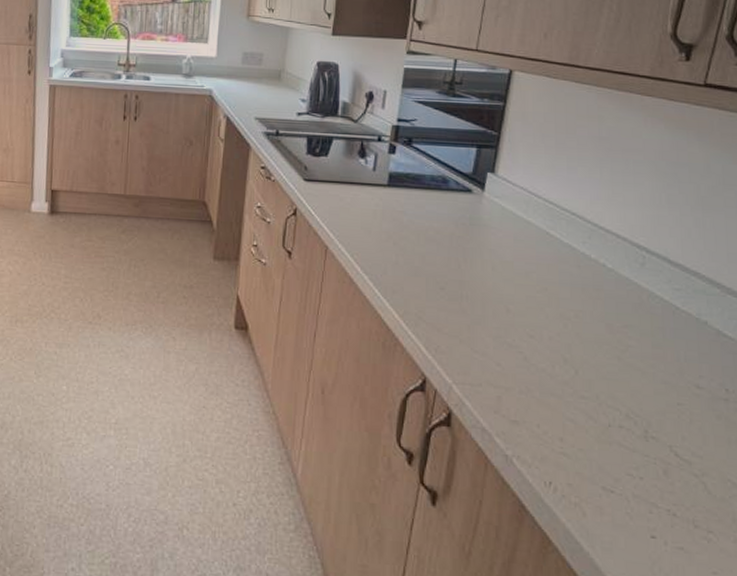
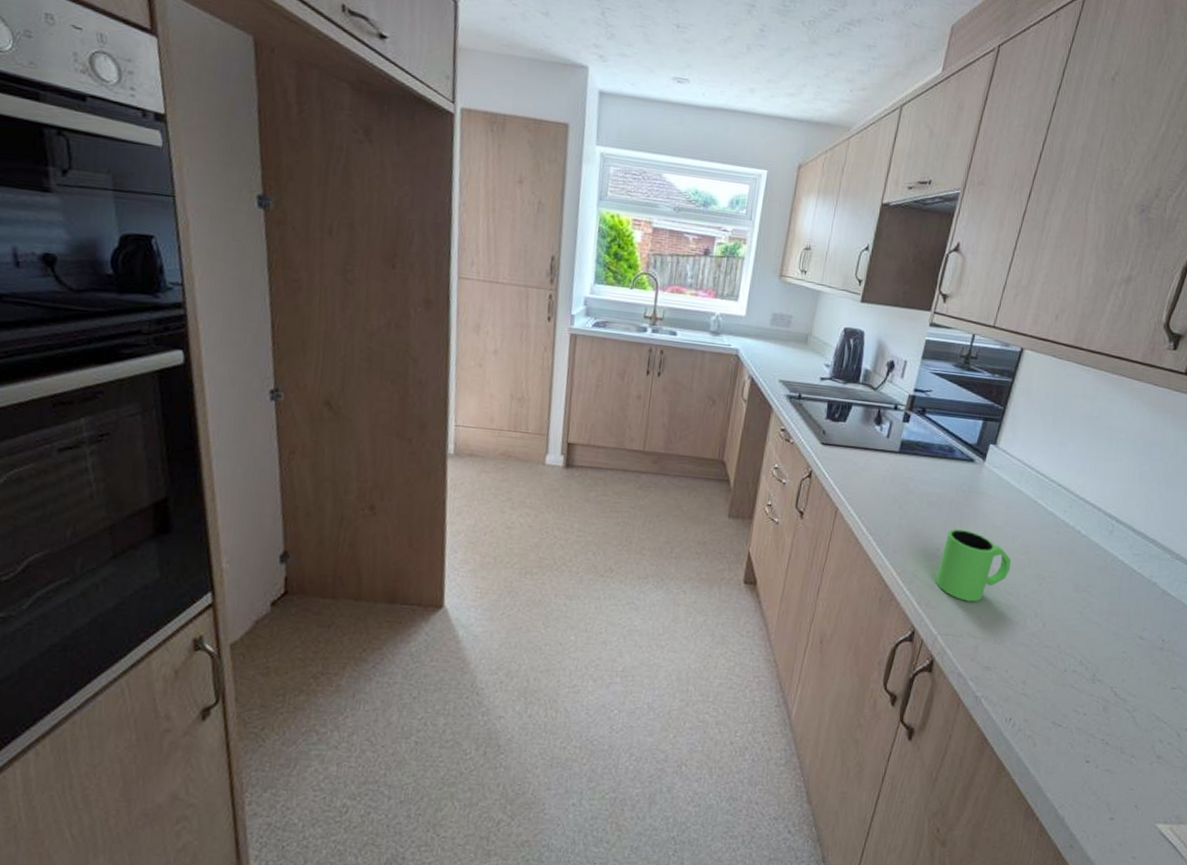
mug: none [442,264,529,346] -> present [935,528,1012,602]

